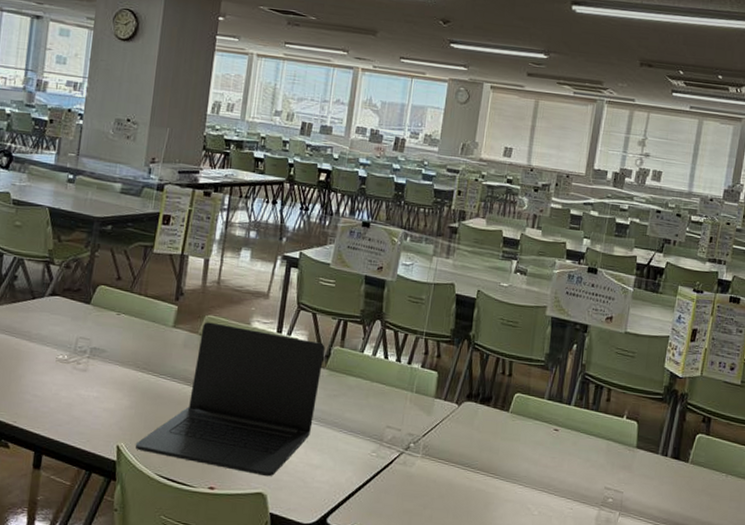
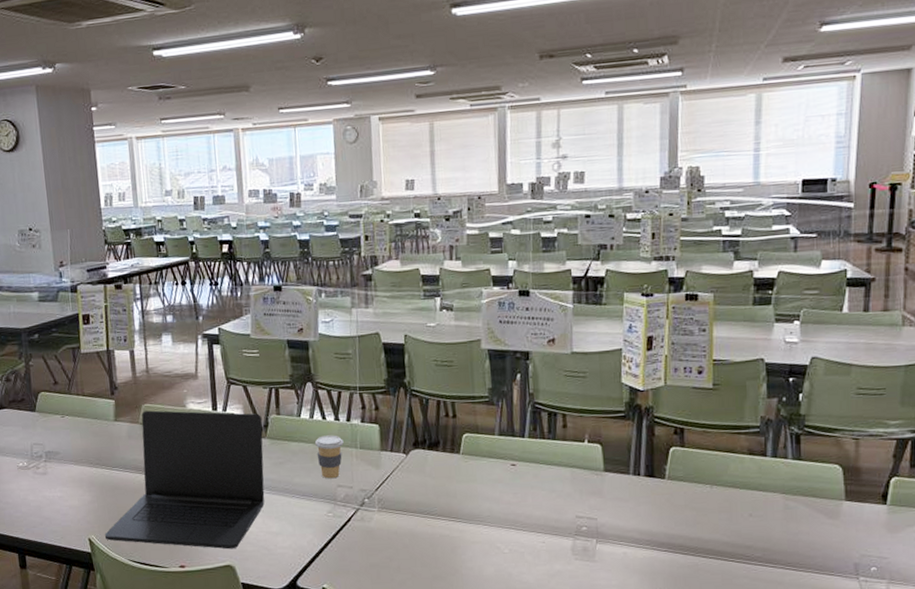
coffee cup: none [372,374,401,419] -> present [314,435,344,479]

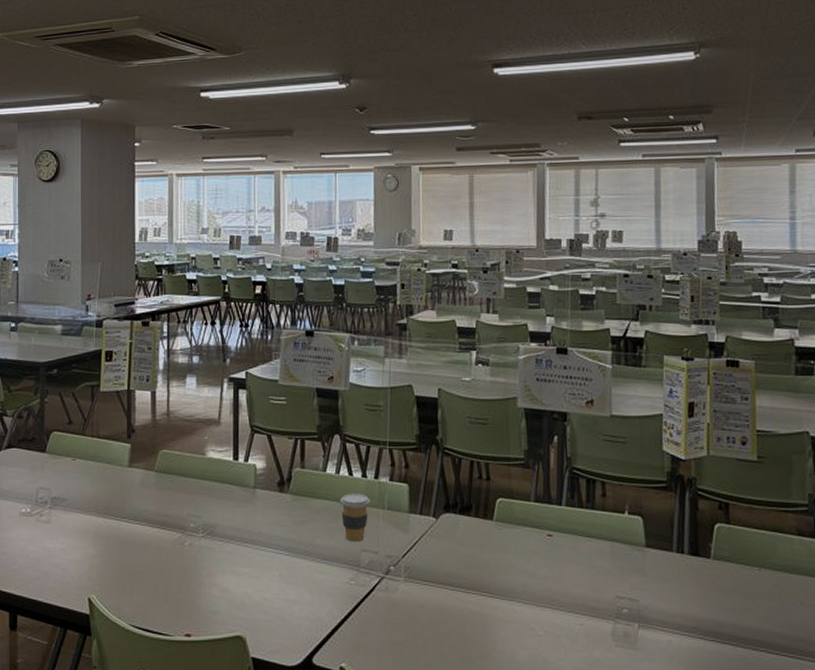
laptop: present [105,410,265,549] -> none [107,457,285,618]

